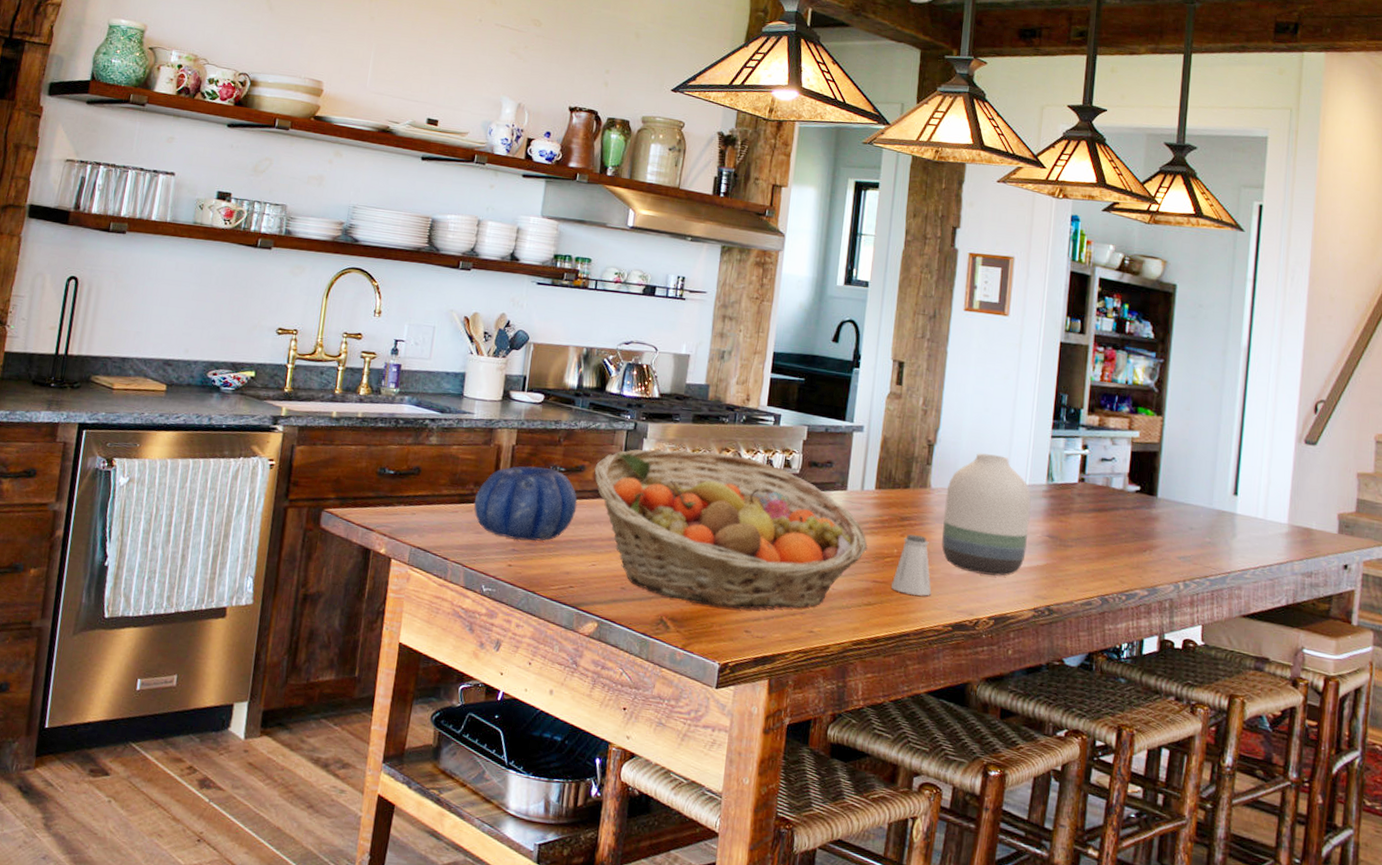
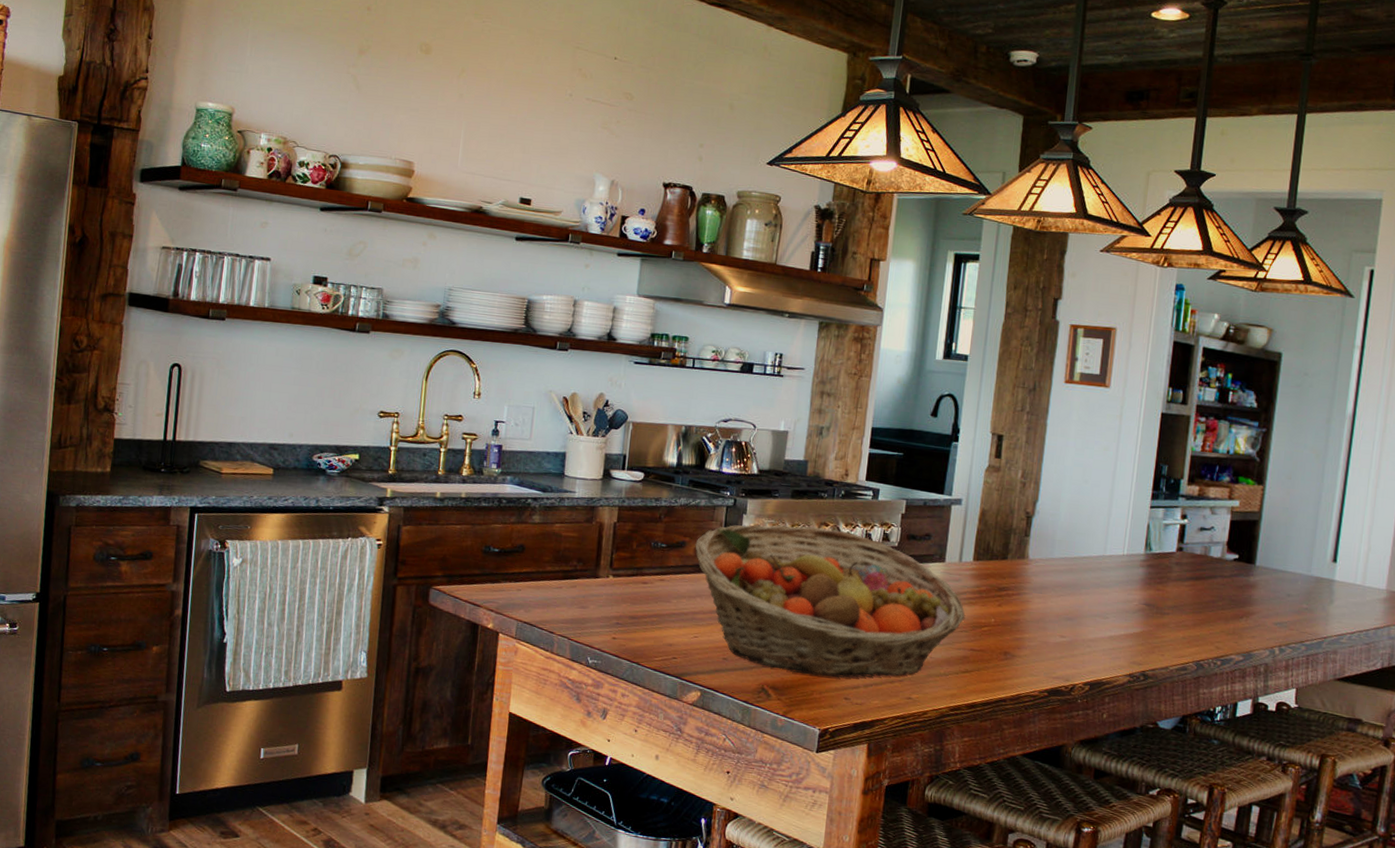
decorative bowl: present [473,466,578,542] -> none [577,542,679,615]
saltshaker: present [891,533,932,596] -> none [988,603,1028,664]
vase: present [942,452,1031,576] -> none [1039,523,1129,644]

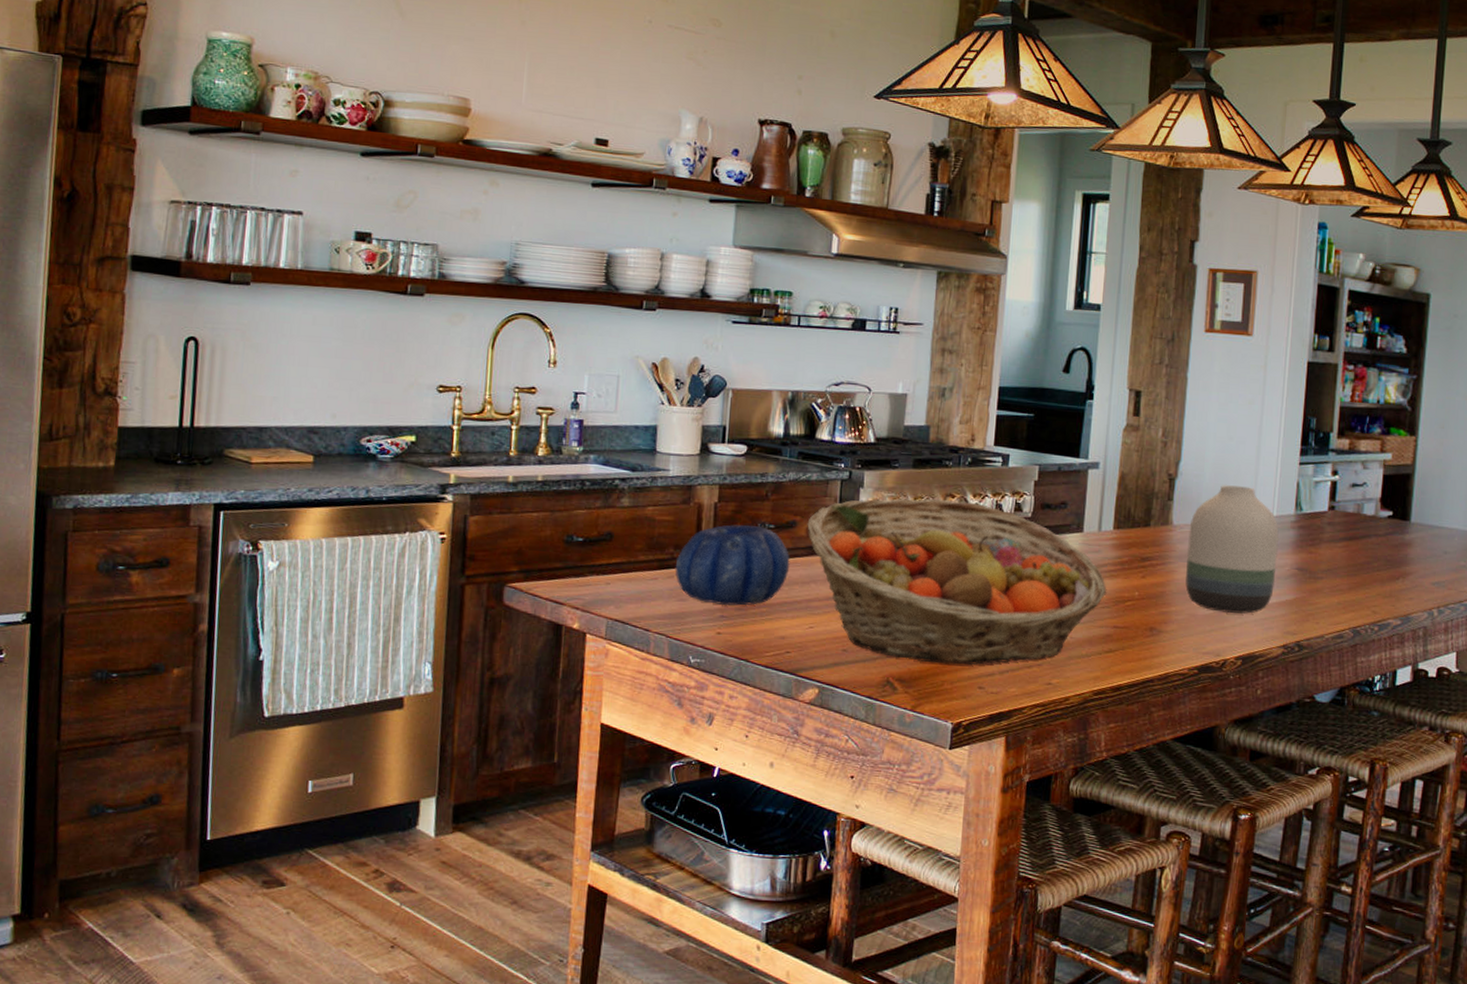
decorative bowl: none [577,542,679,615] -> present [675,524,790,606]
vase: none [1039,523,1129,644] -> present [1185,484,1279,614]

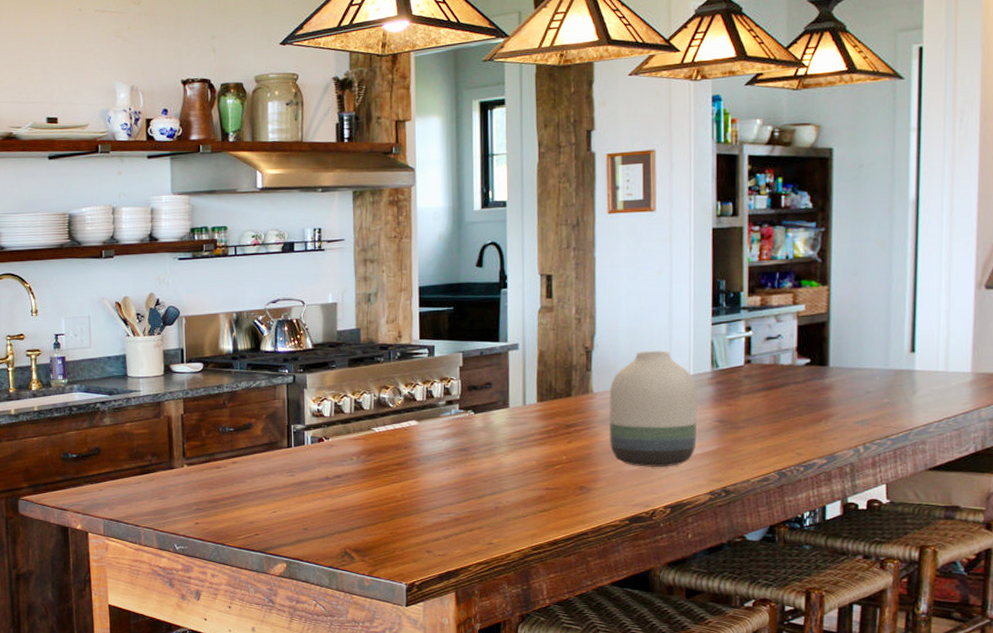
decorative bowl: present [675,524,790,606] -> none [154,430,251,499]
fruit basket: present [807,498,1107,665] -> none [261,391,536,534]

